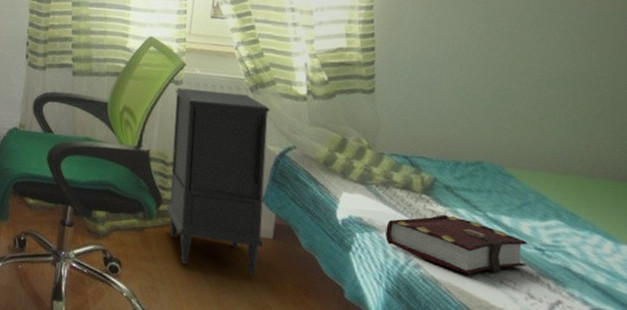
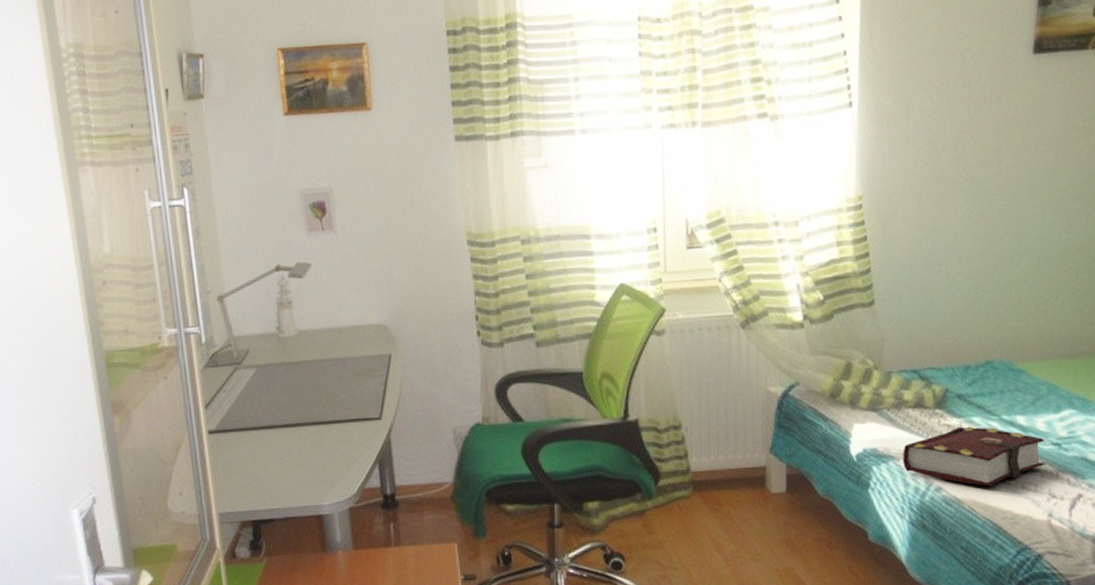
nightstand: present [166,88,270,275] -> none [657,333,778,542]

